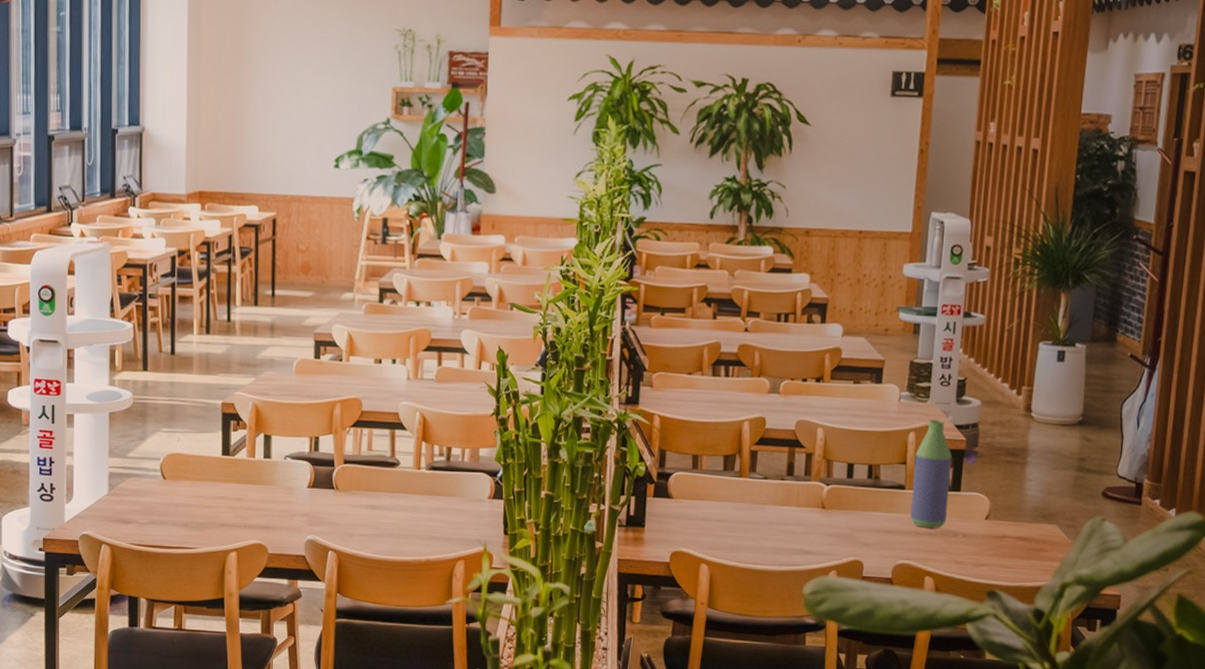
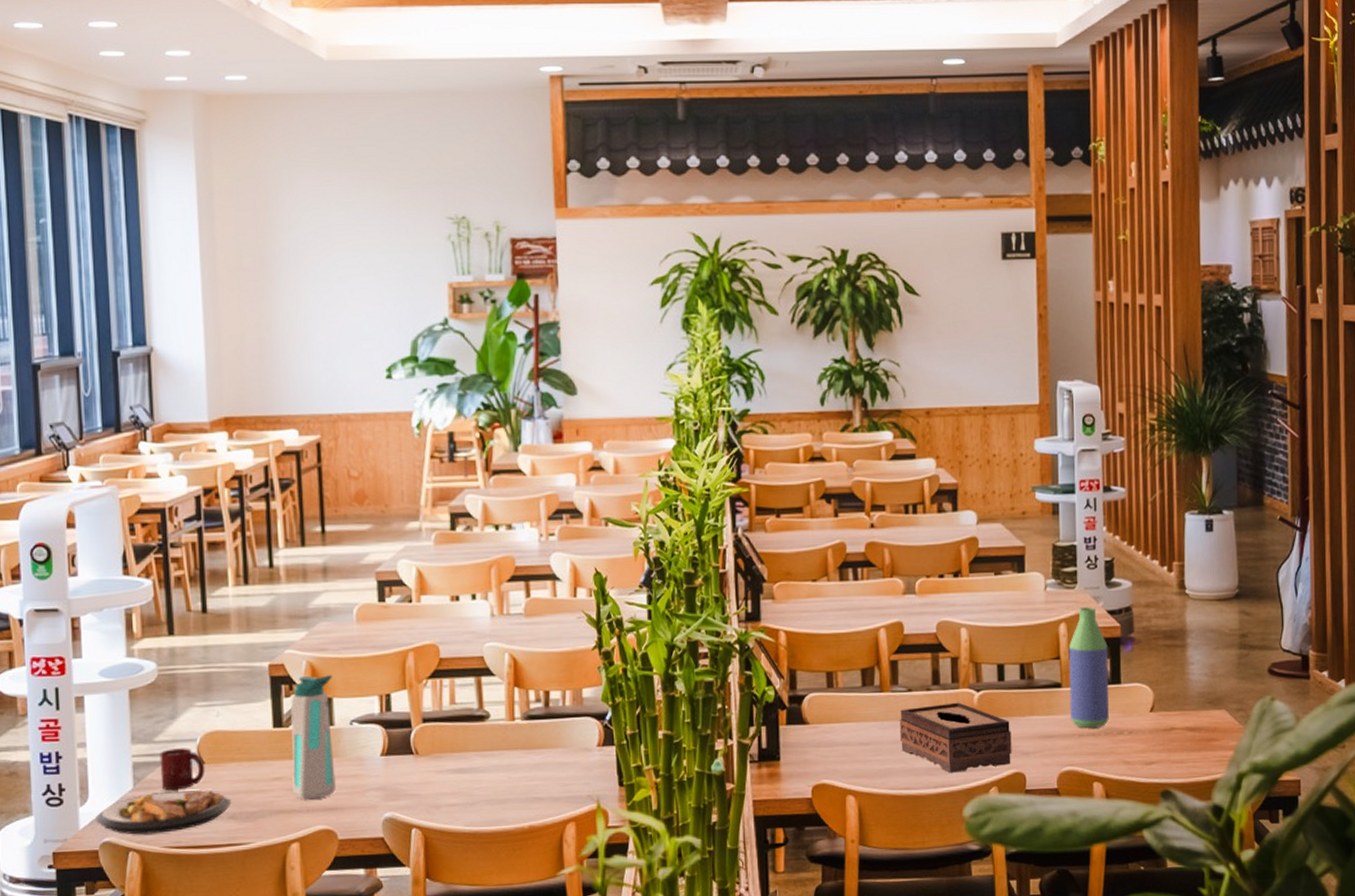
plate: none [78,499,184,532] -> present [96,790,231,835]
cup: none [130,464,166,499] -> present [160,748,206,791]
water bottle: none [234,415,273,518] -> present [290,675,336,800]
tissue box: none [752,493,854,554] -> present [899,702,1012,773]

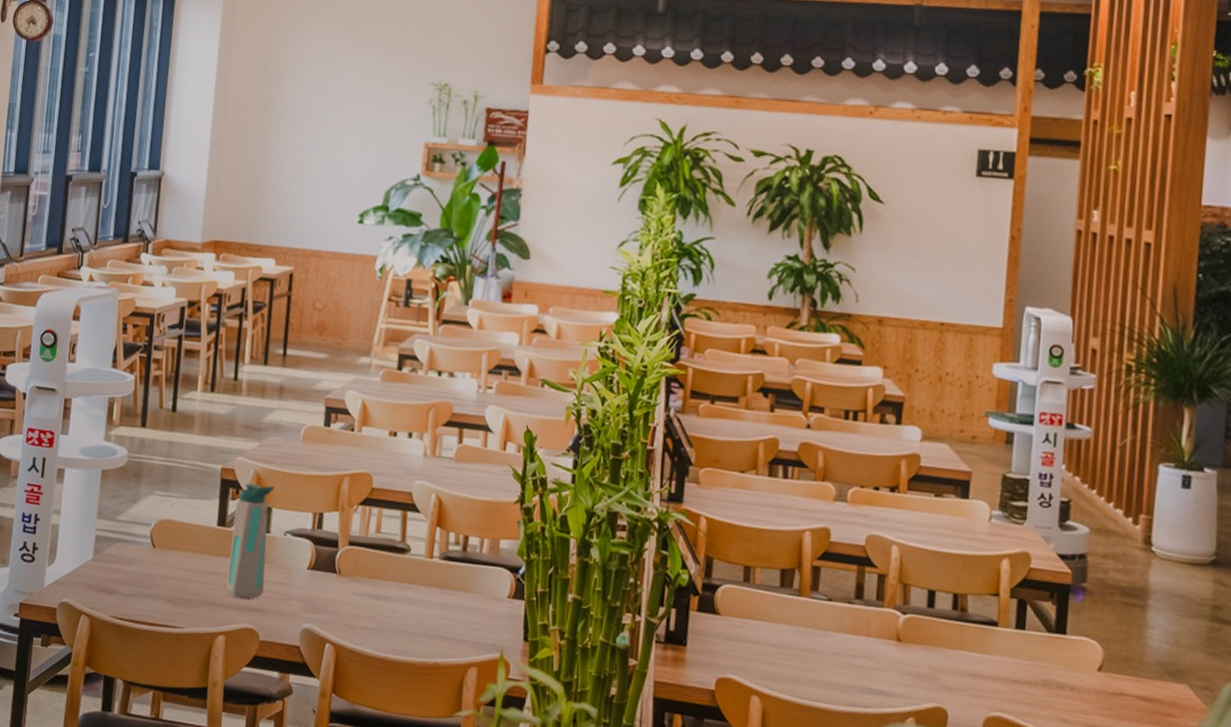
plate: present [96,790,231,835] -> none [58,566,172,604]
cup: present [160,748,206,791] -> none [116,528,155,567]
tissue box: present [899,702,1012,773] -> none [813,617,937,697]
bottle: present [1068,607,1109,728] -> none [1005,546,1055,677]

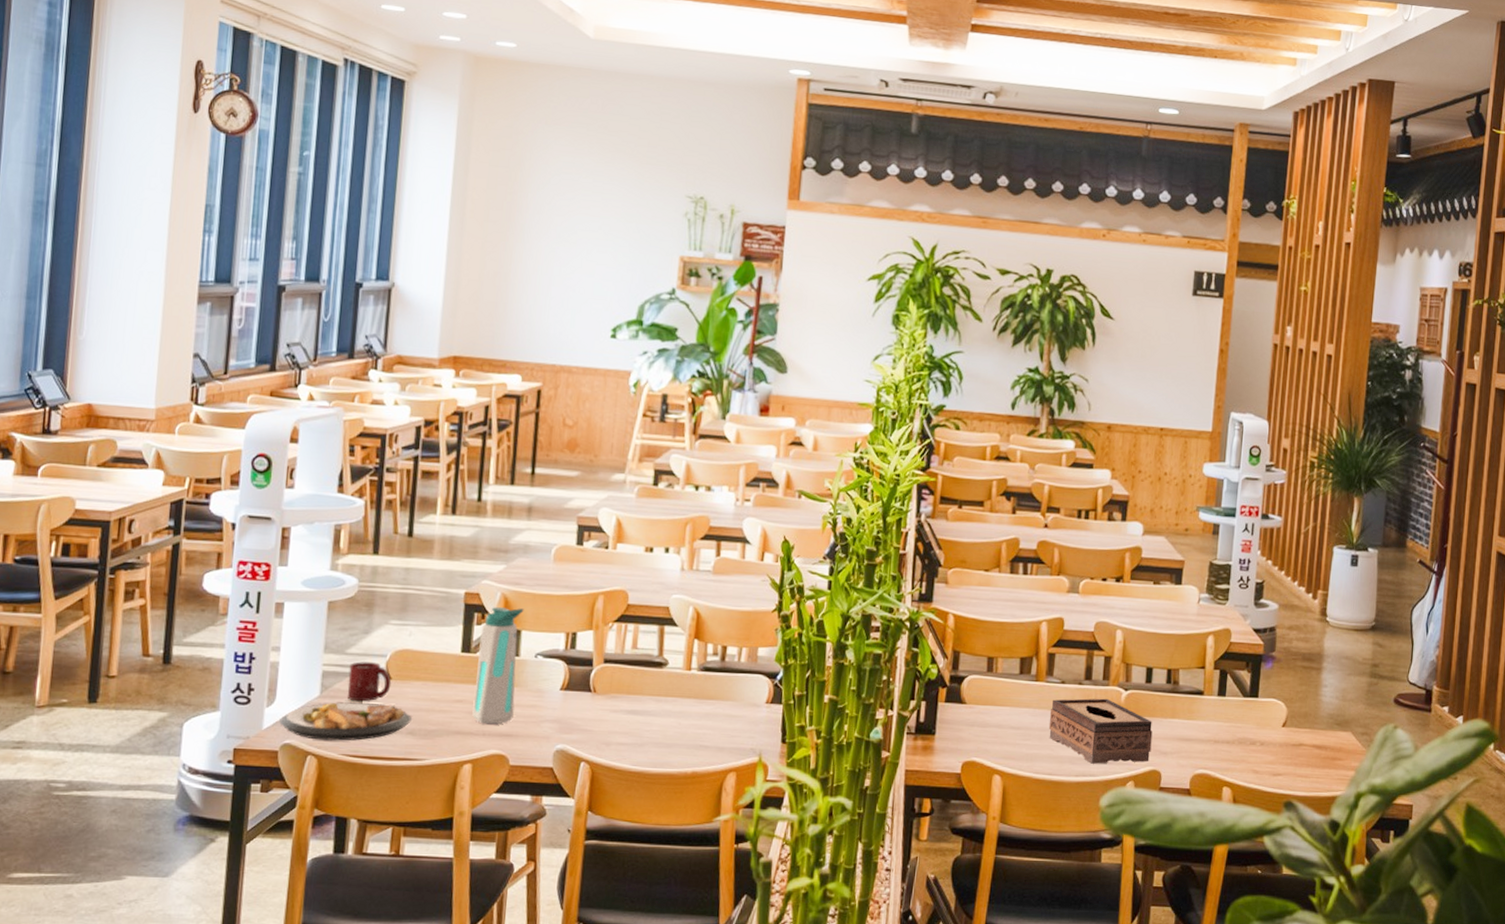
plate: none [58,566,172,604] -> present [279,702,412,741]
cup: none [116,528,155,567] -> present [347,661,392,702]
tissue box: none [813,617,937,697] -> present [1048,698,1153,764]

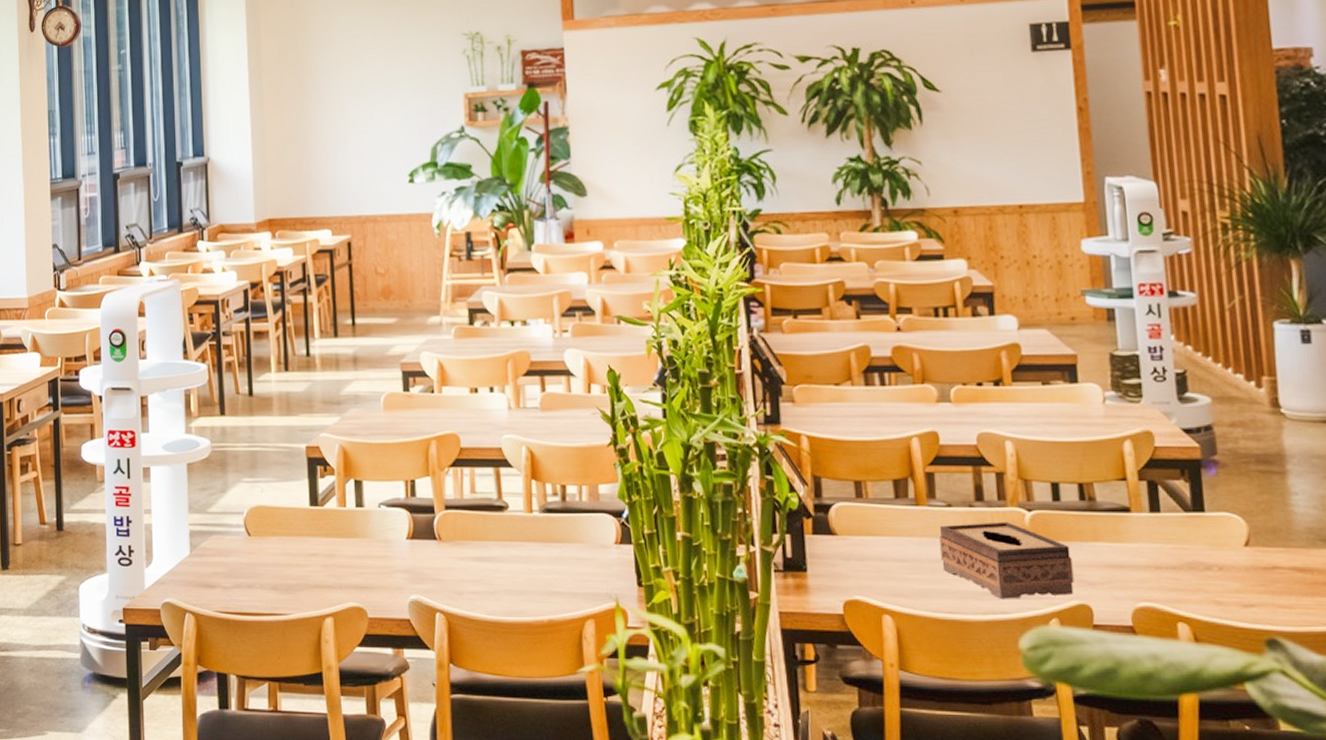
plate: present [279,702,412,741] -> none [158,559,273,598]
cup: present [347,661,392,702] -> none [212,520,251,559]
water bottle: present [472,607,524,724] -> none [325,459,366,577]

